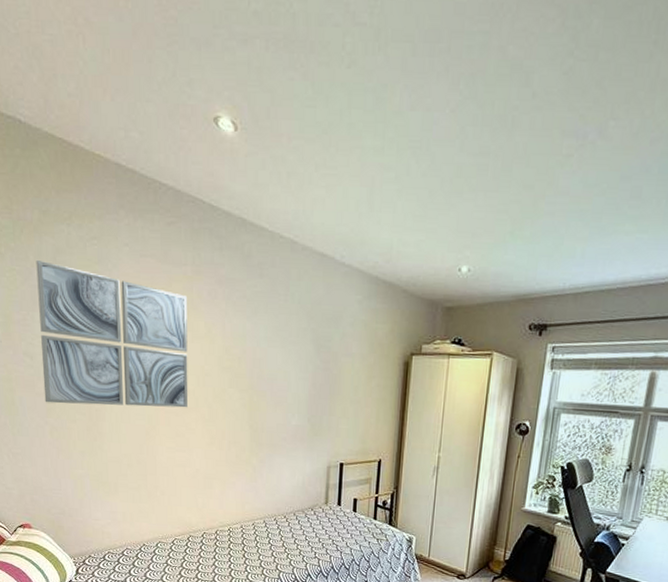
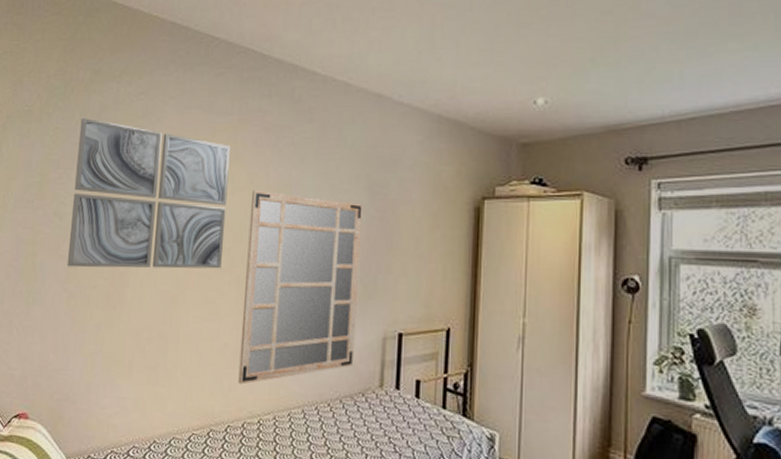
mirror: none [209,339,309,502] -> present [238,190,363,385]

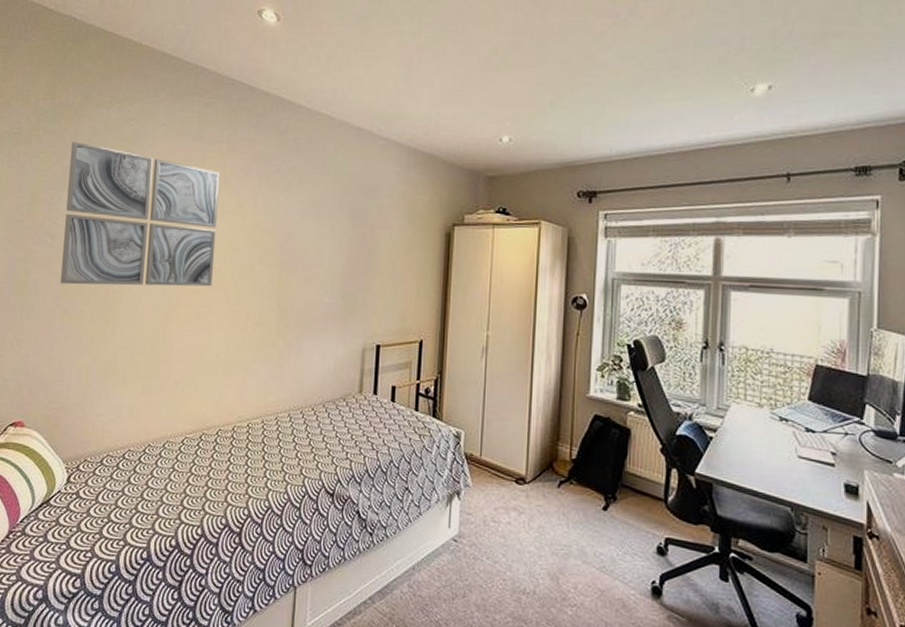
mirror: present [238,190,363,385] -> none [228,214,345,392]

